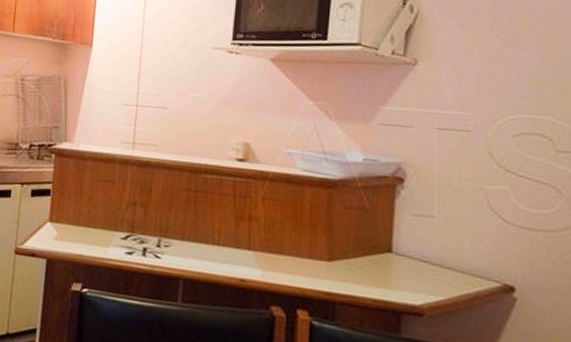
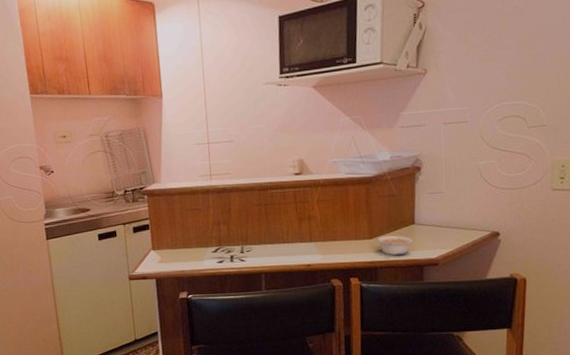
legume: none [337,260,388,293] -> present [377,235,413,256]

